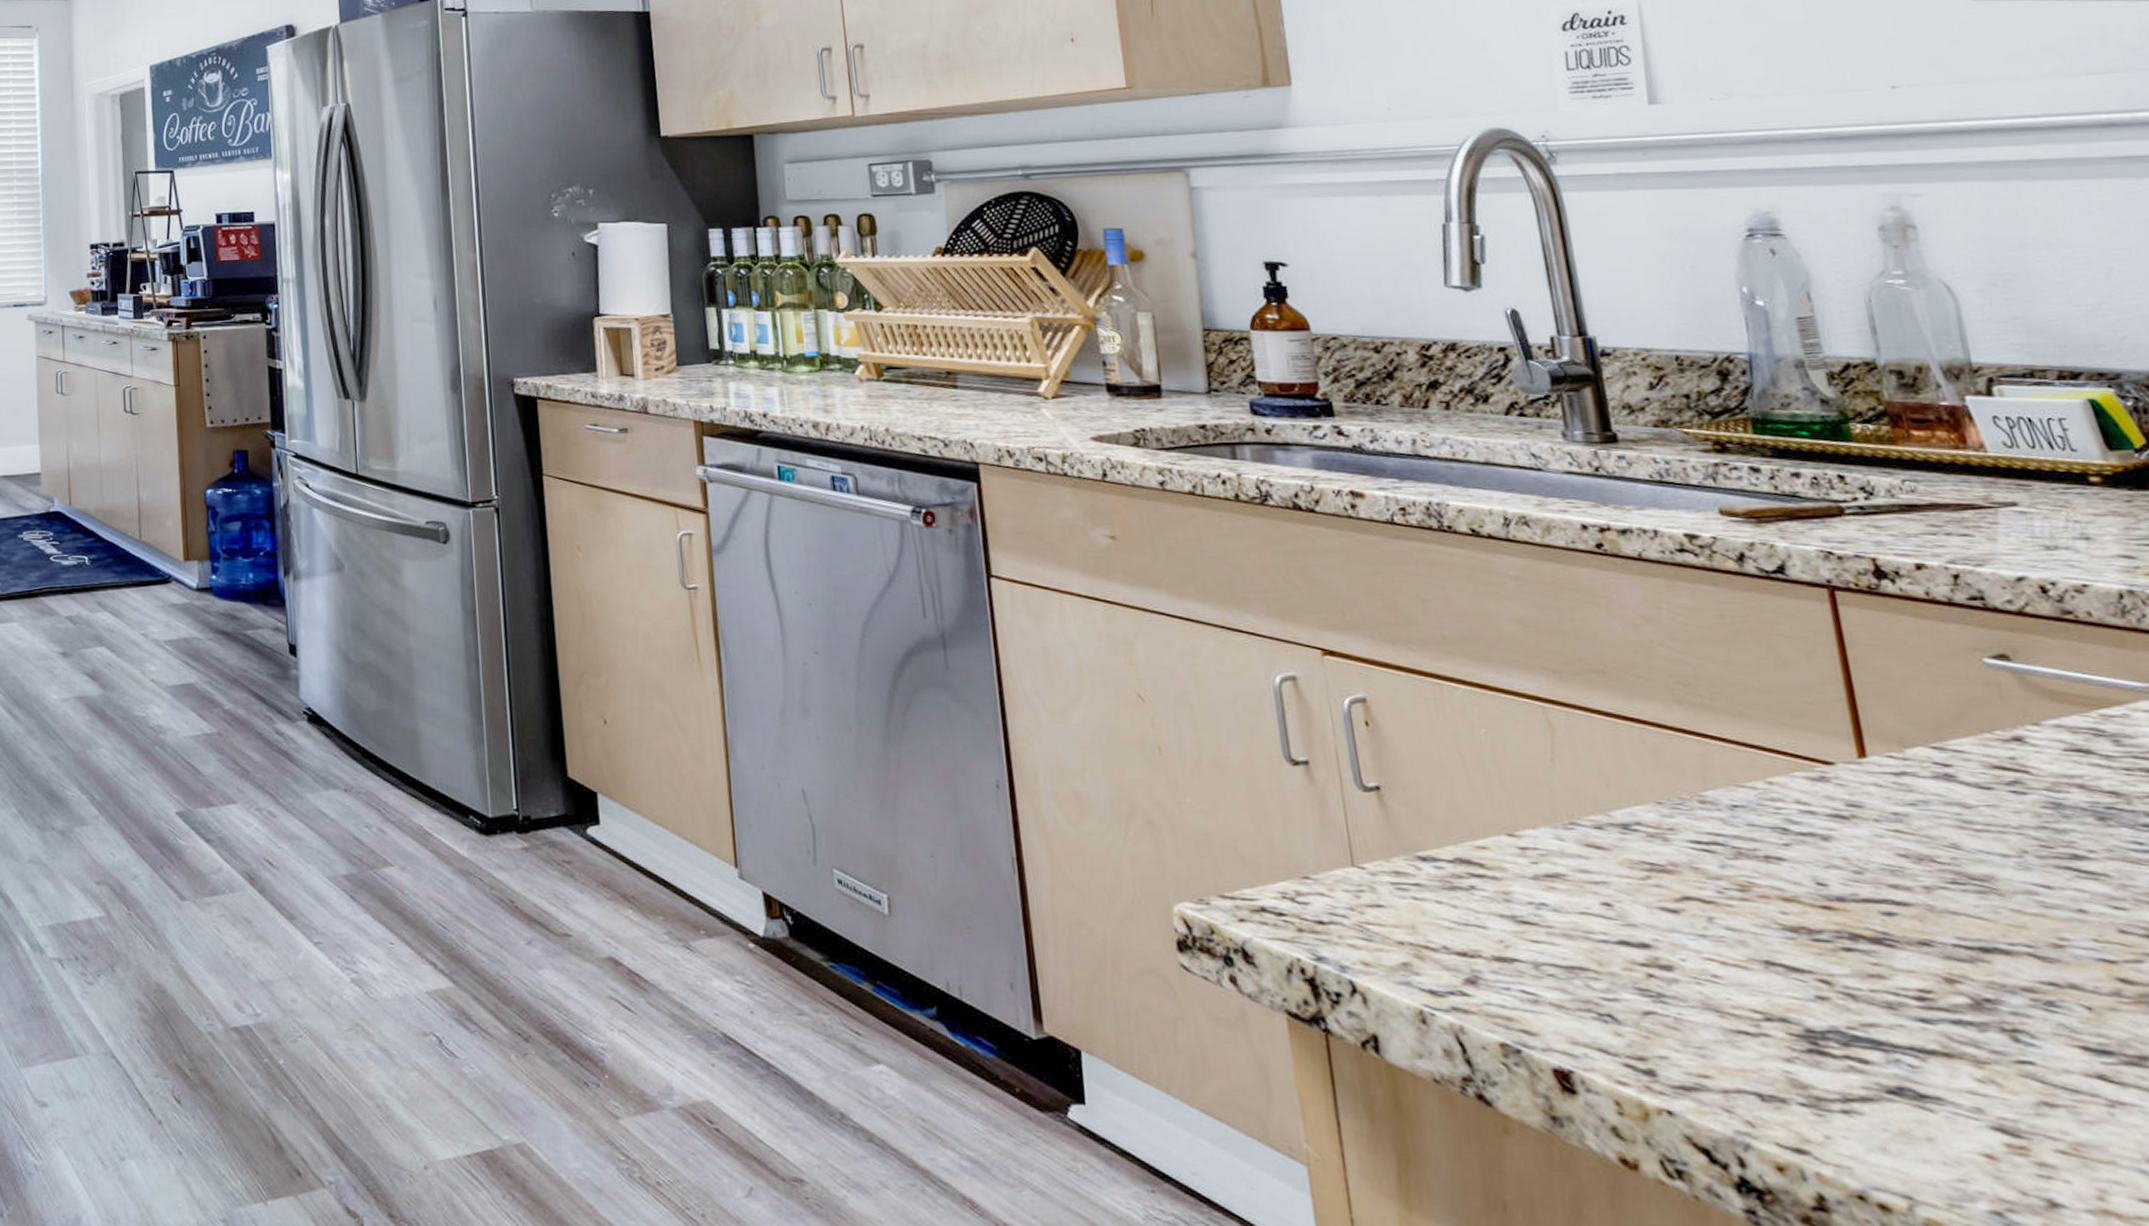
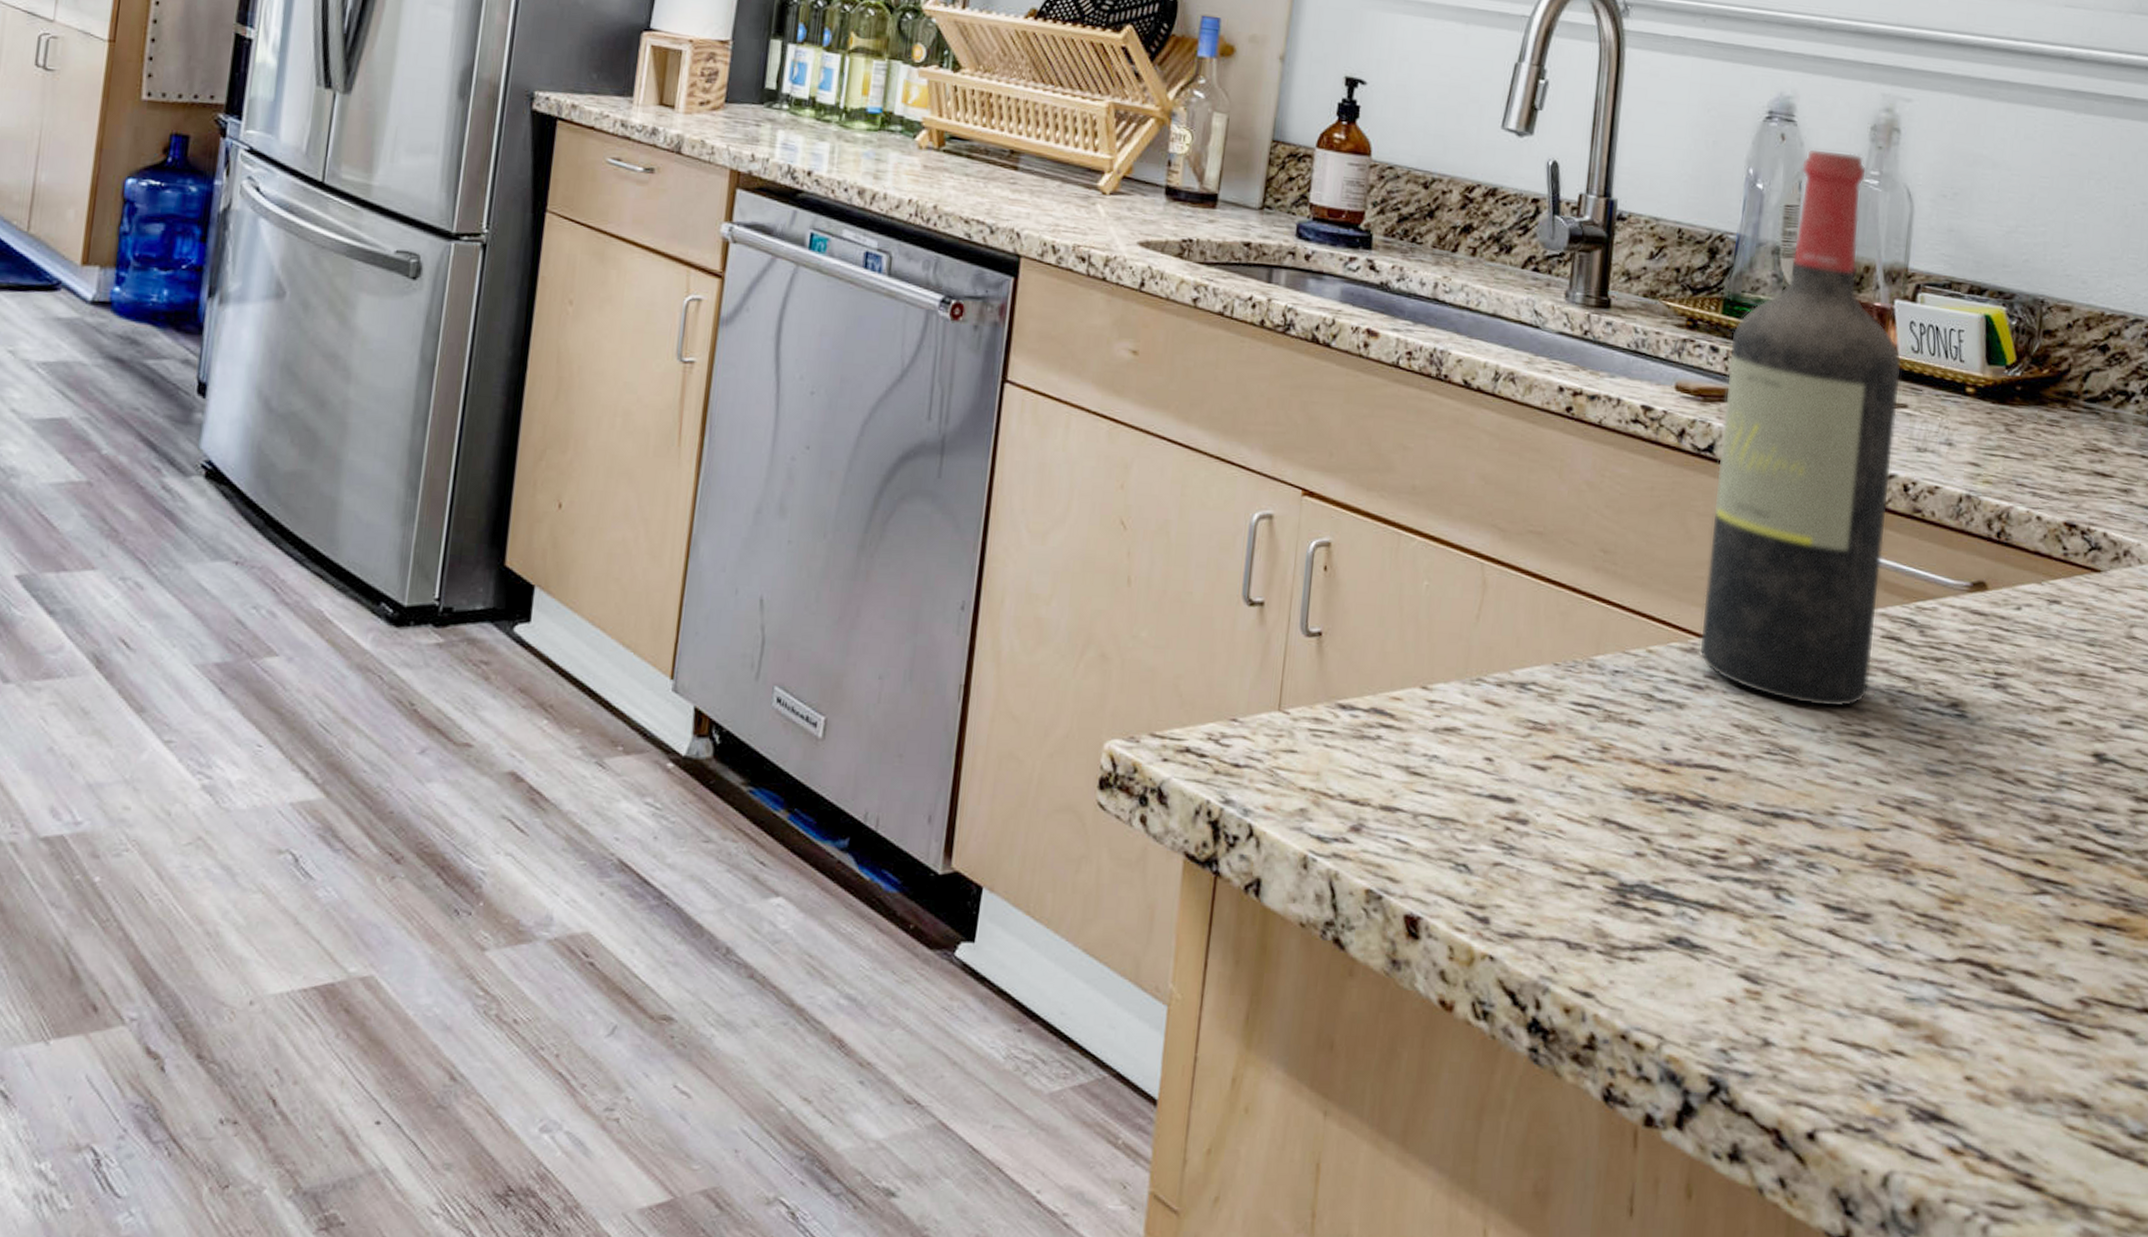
wine bottle: none [1771,256,2066,830] -> present [1699,148,1903,708]

